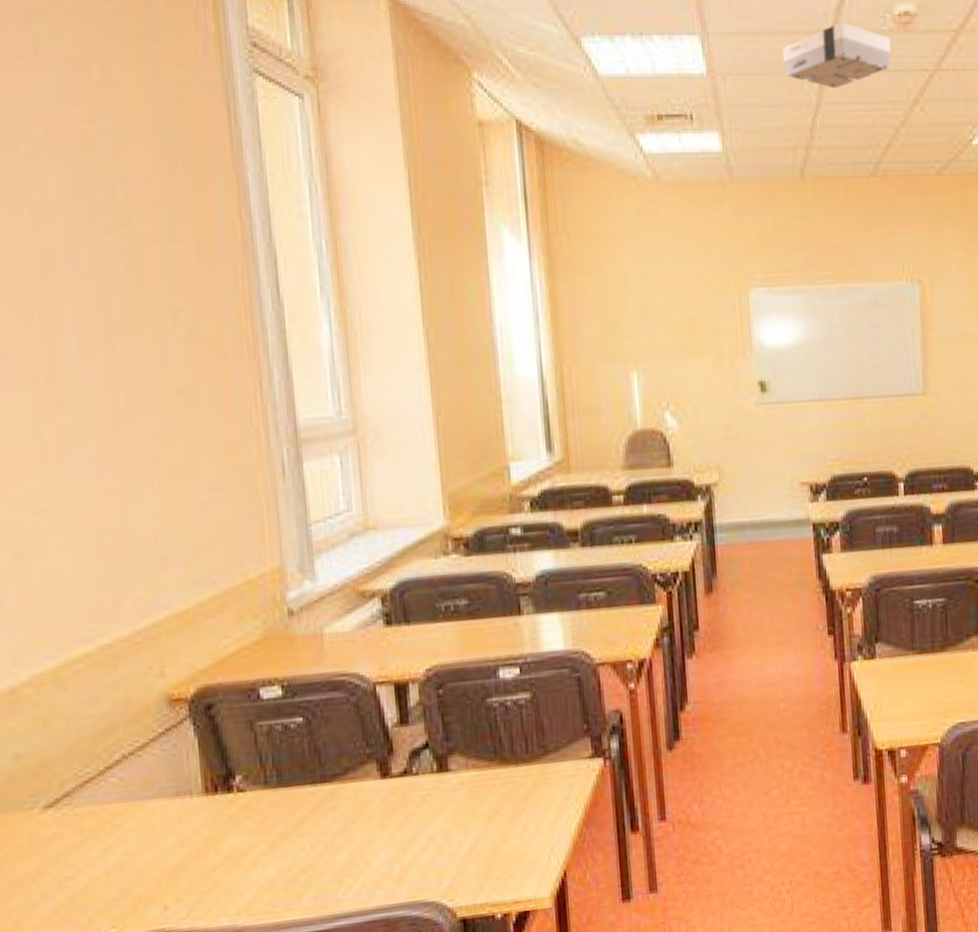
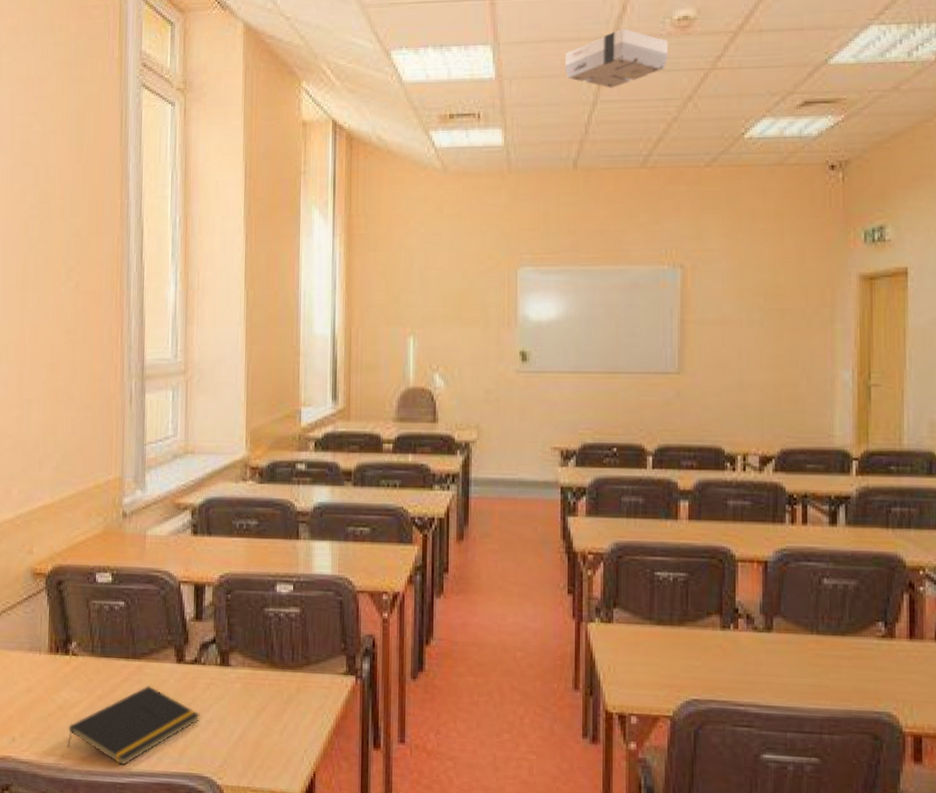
notepad: none [243,811,418,911] -> present [67,686,200,766]

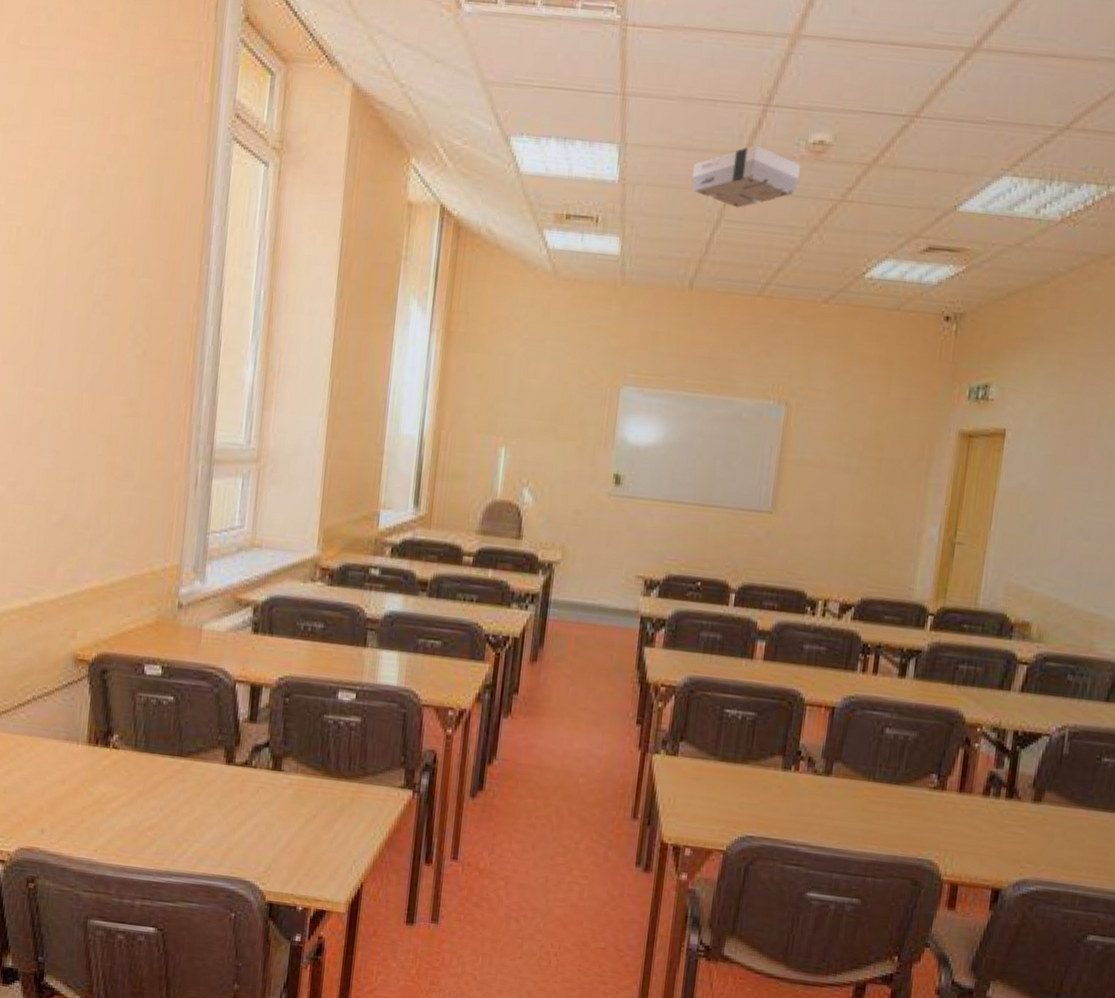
notepad: present [67,686,200,766] -> none [100,785,247,865]

